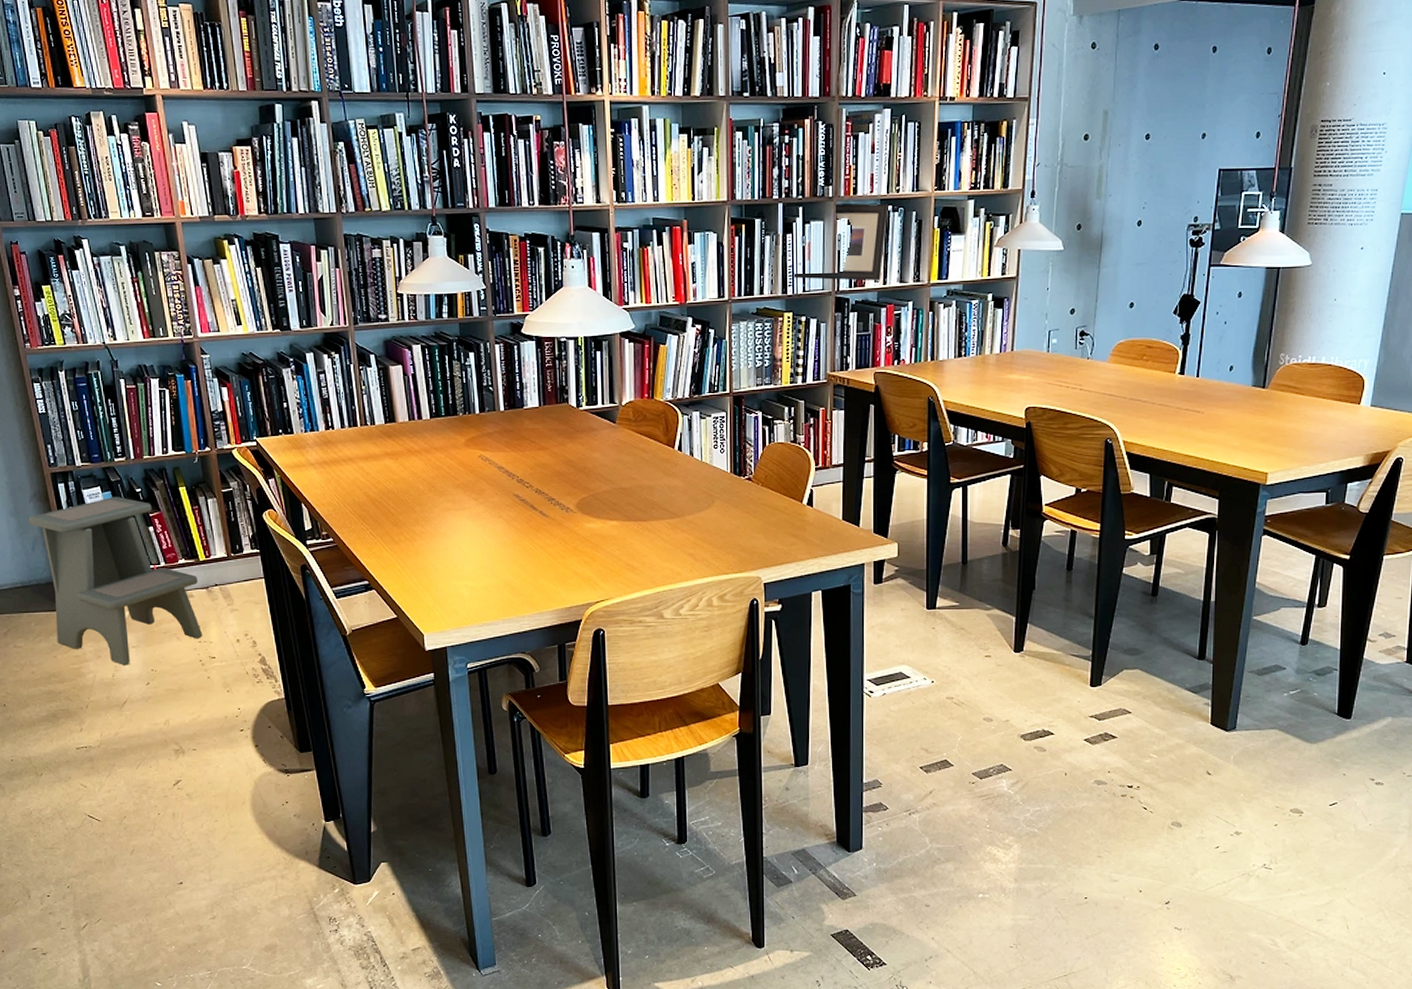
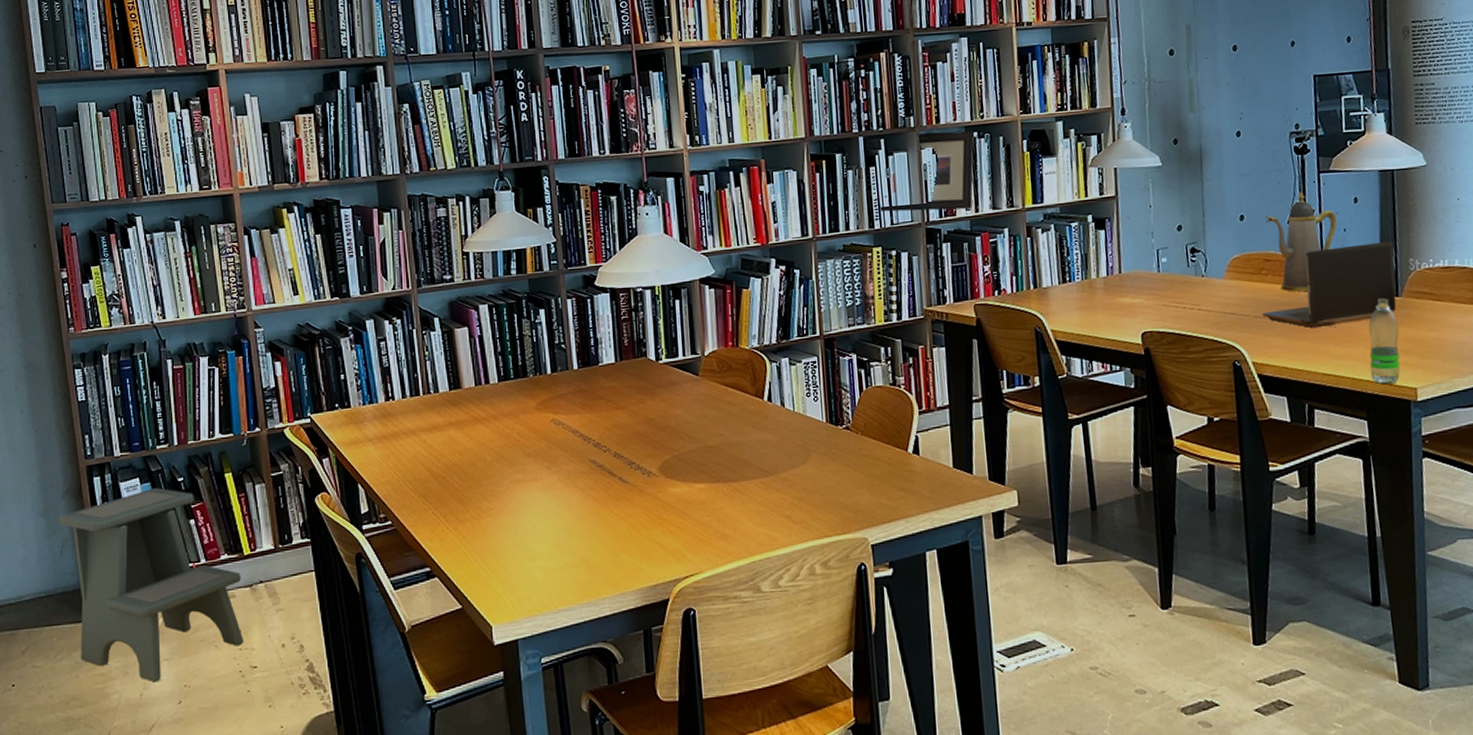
laptop computer: none [1138,335,1268,412] -> present [1262,240,1397,327]
coffee pot: none [1154,284,1220,379] -> present [1265,192,1338,293]
bottle: none [1228,389,1260,468] -> present [1368,298,1401,385]

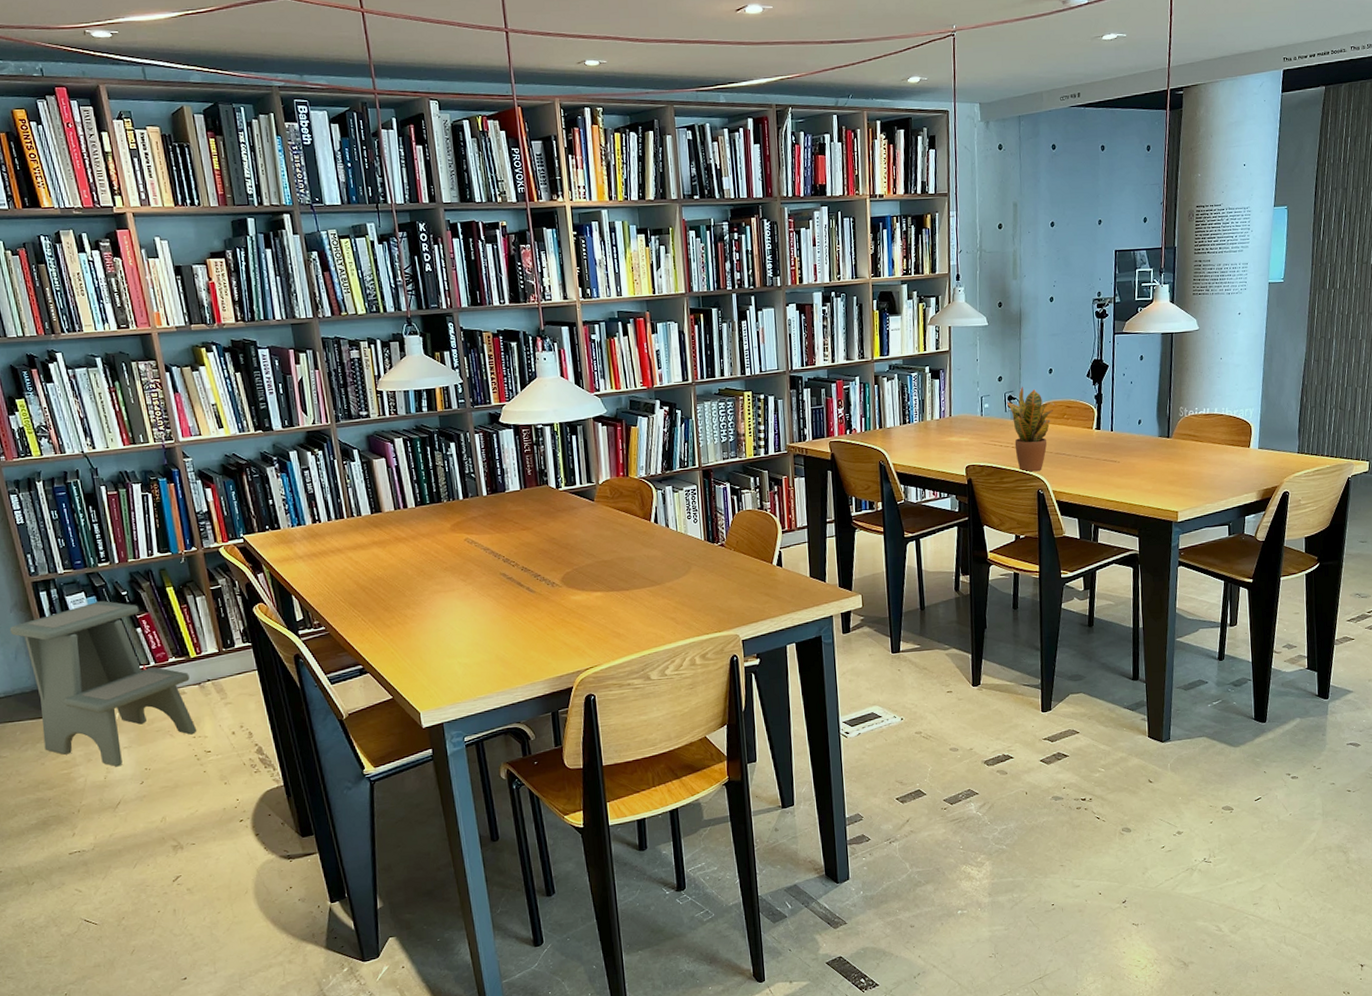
picture frame: present [880,131,974,212] -> none [750,291,832,361]
potted plant: none [1188,237,1250,340] -> present [1006,387,1055,472]
laptop computer: present [1262,240,1397,327] -> none [1063,392,1169,463]
coffee pot: present [1265,192,1338,293] -> none [1069,350,1126,434]
bottle: present [1368,298,1401,385] -> none [1143,439,1168,509]

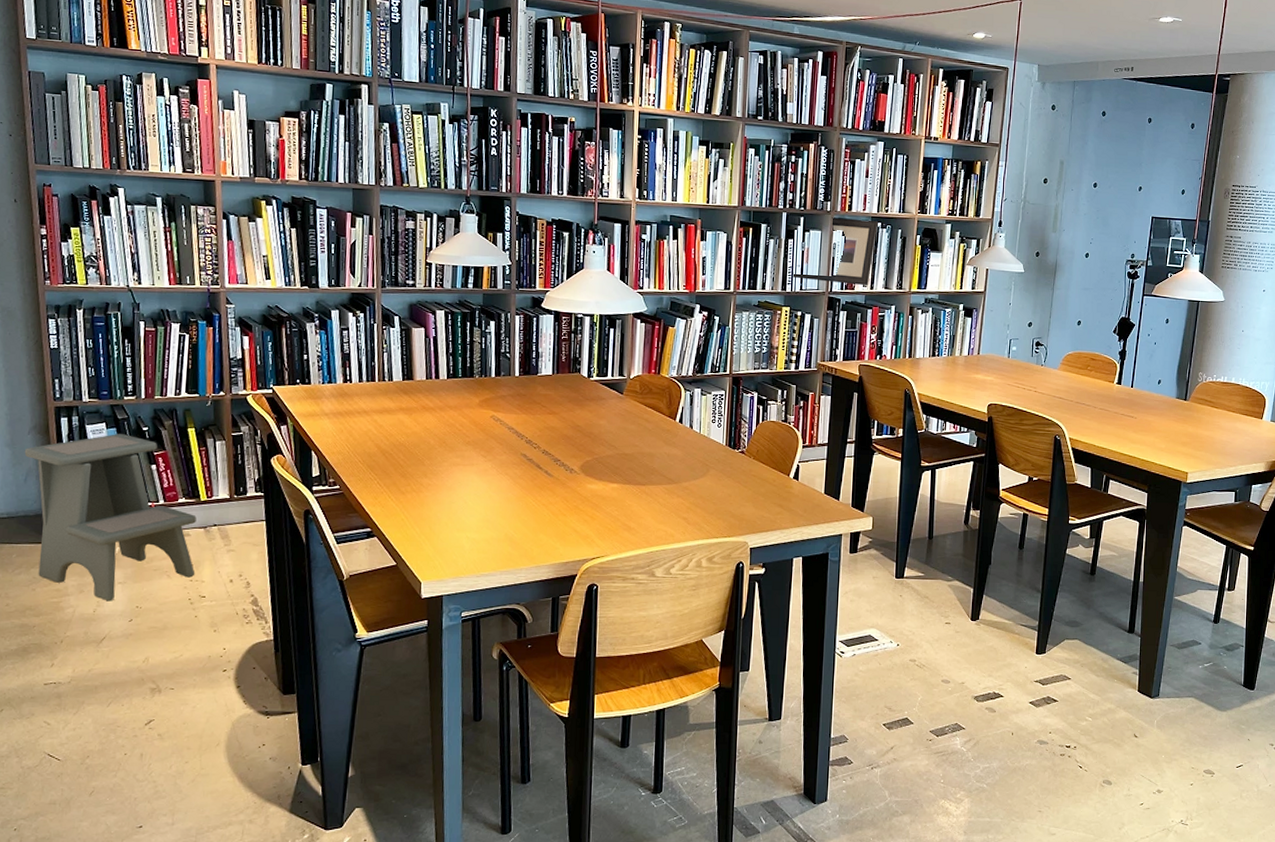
picture frame: none [750,291,832,361] -> present [793,217,878,286]
potted plant: present [1006,387,1055,472] -> none [1033,335,1080,418]

